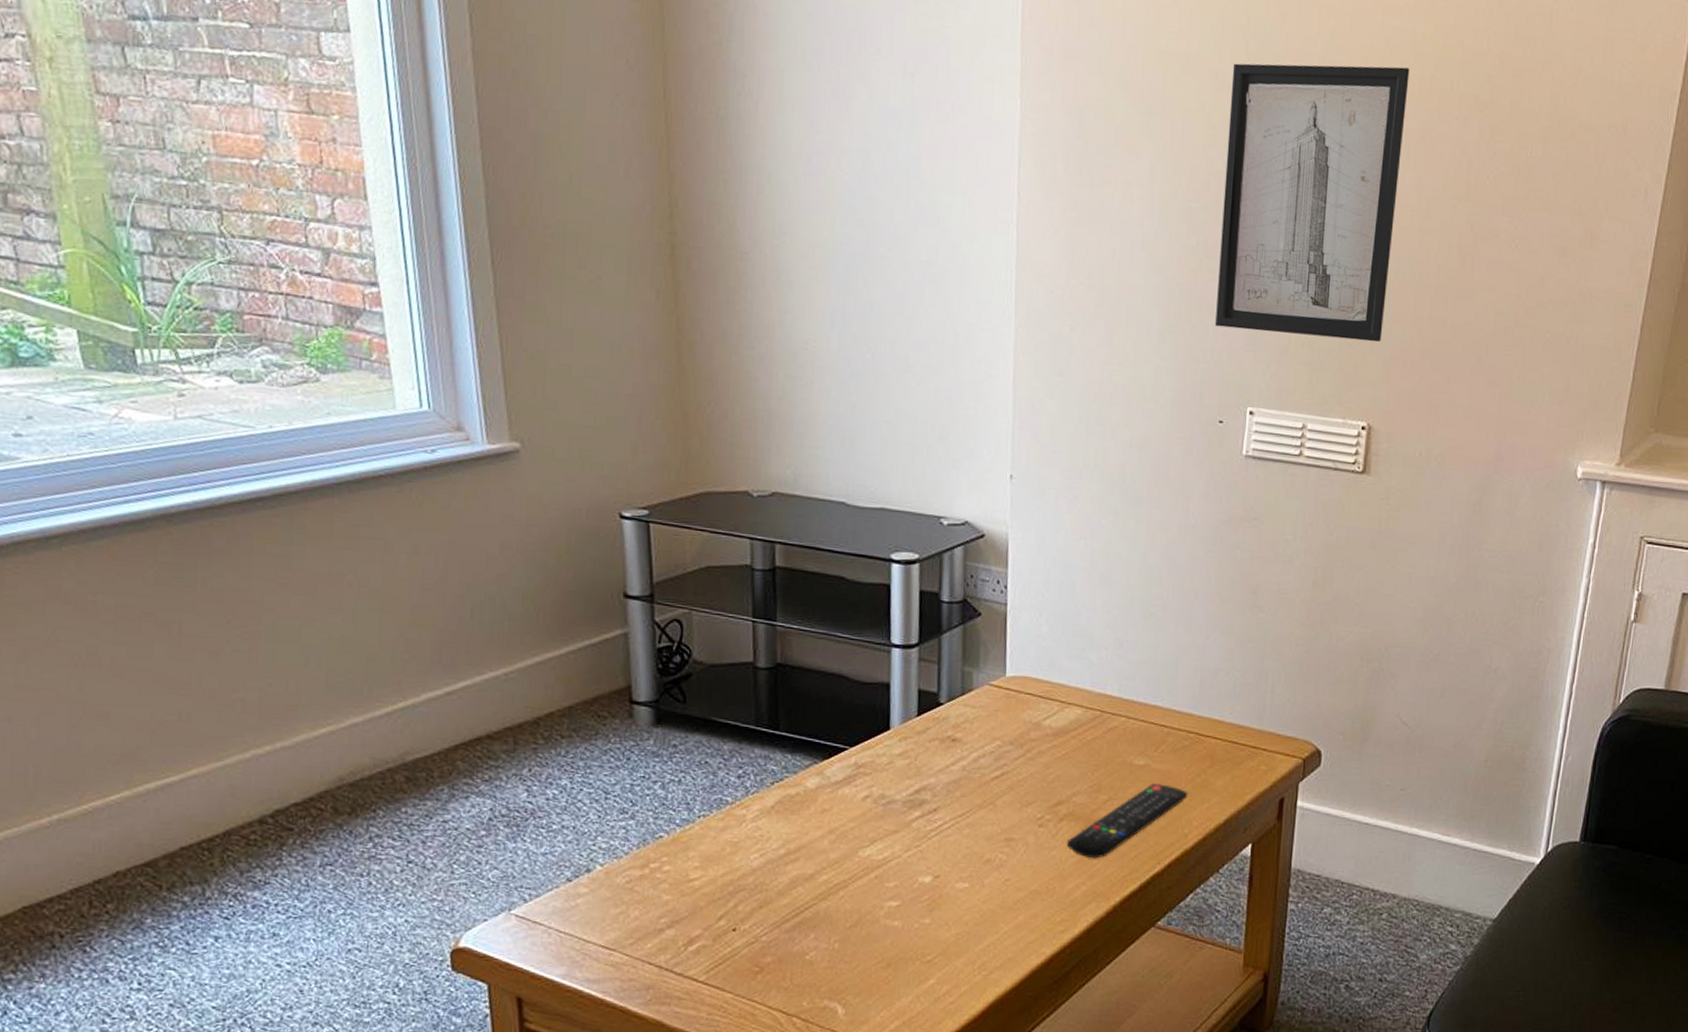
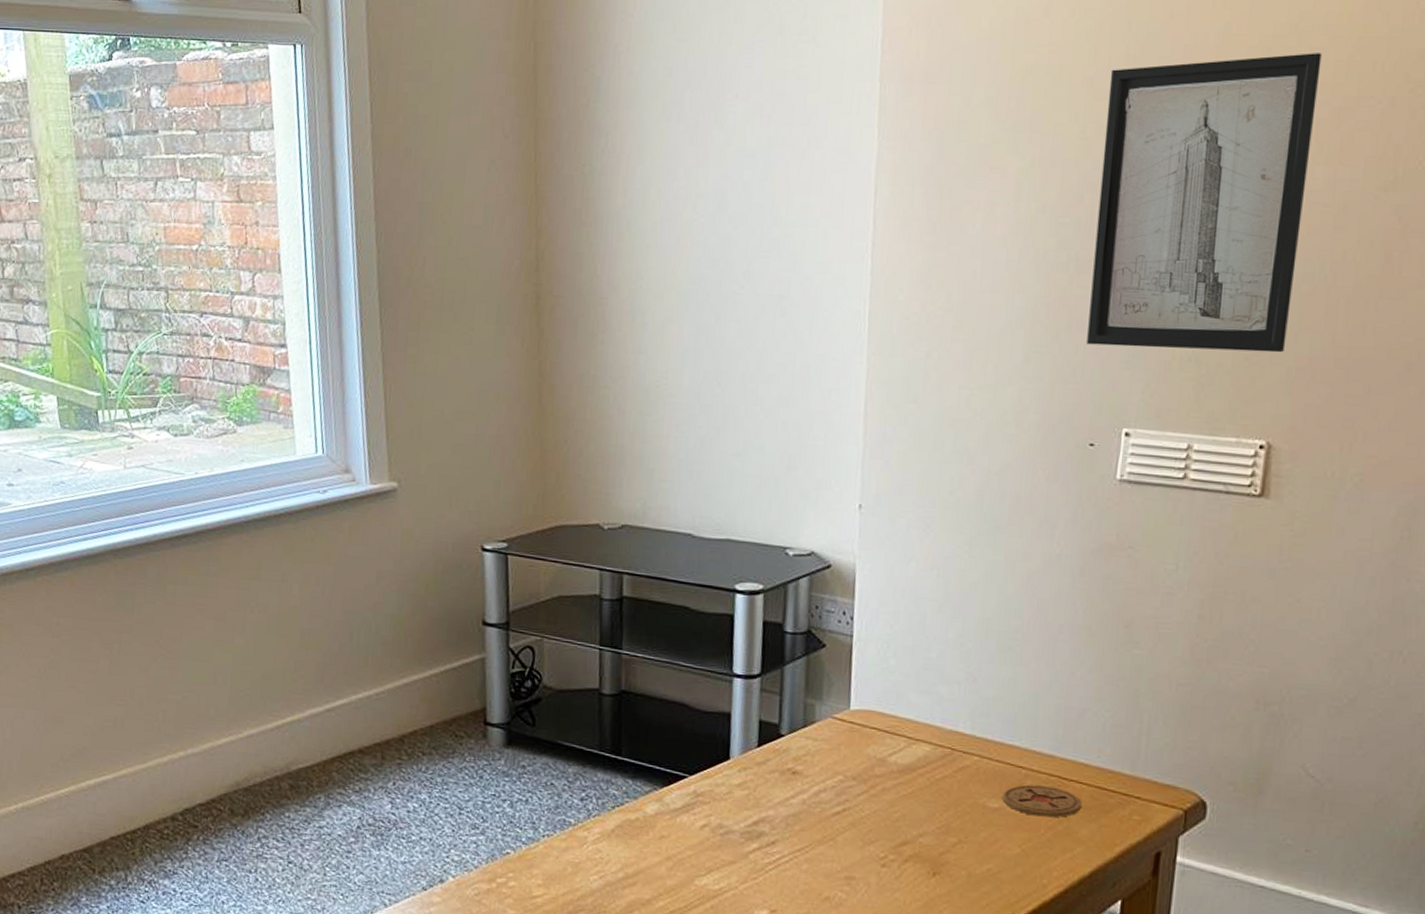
remote control: present [1066,783,1188,859] -> none [910,828,1048,905]
coaster: none [1148,742,1217,772] -> present [1003,784,1082,818]

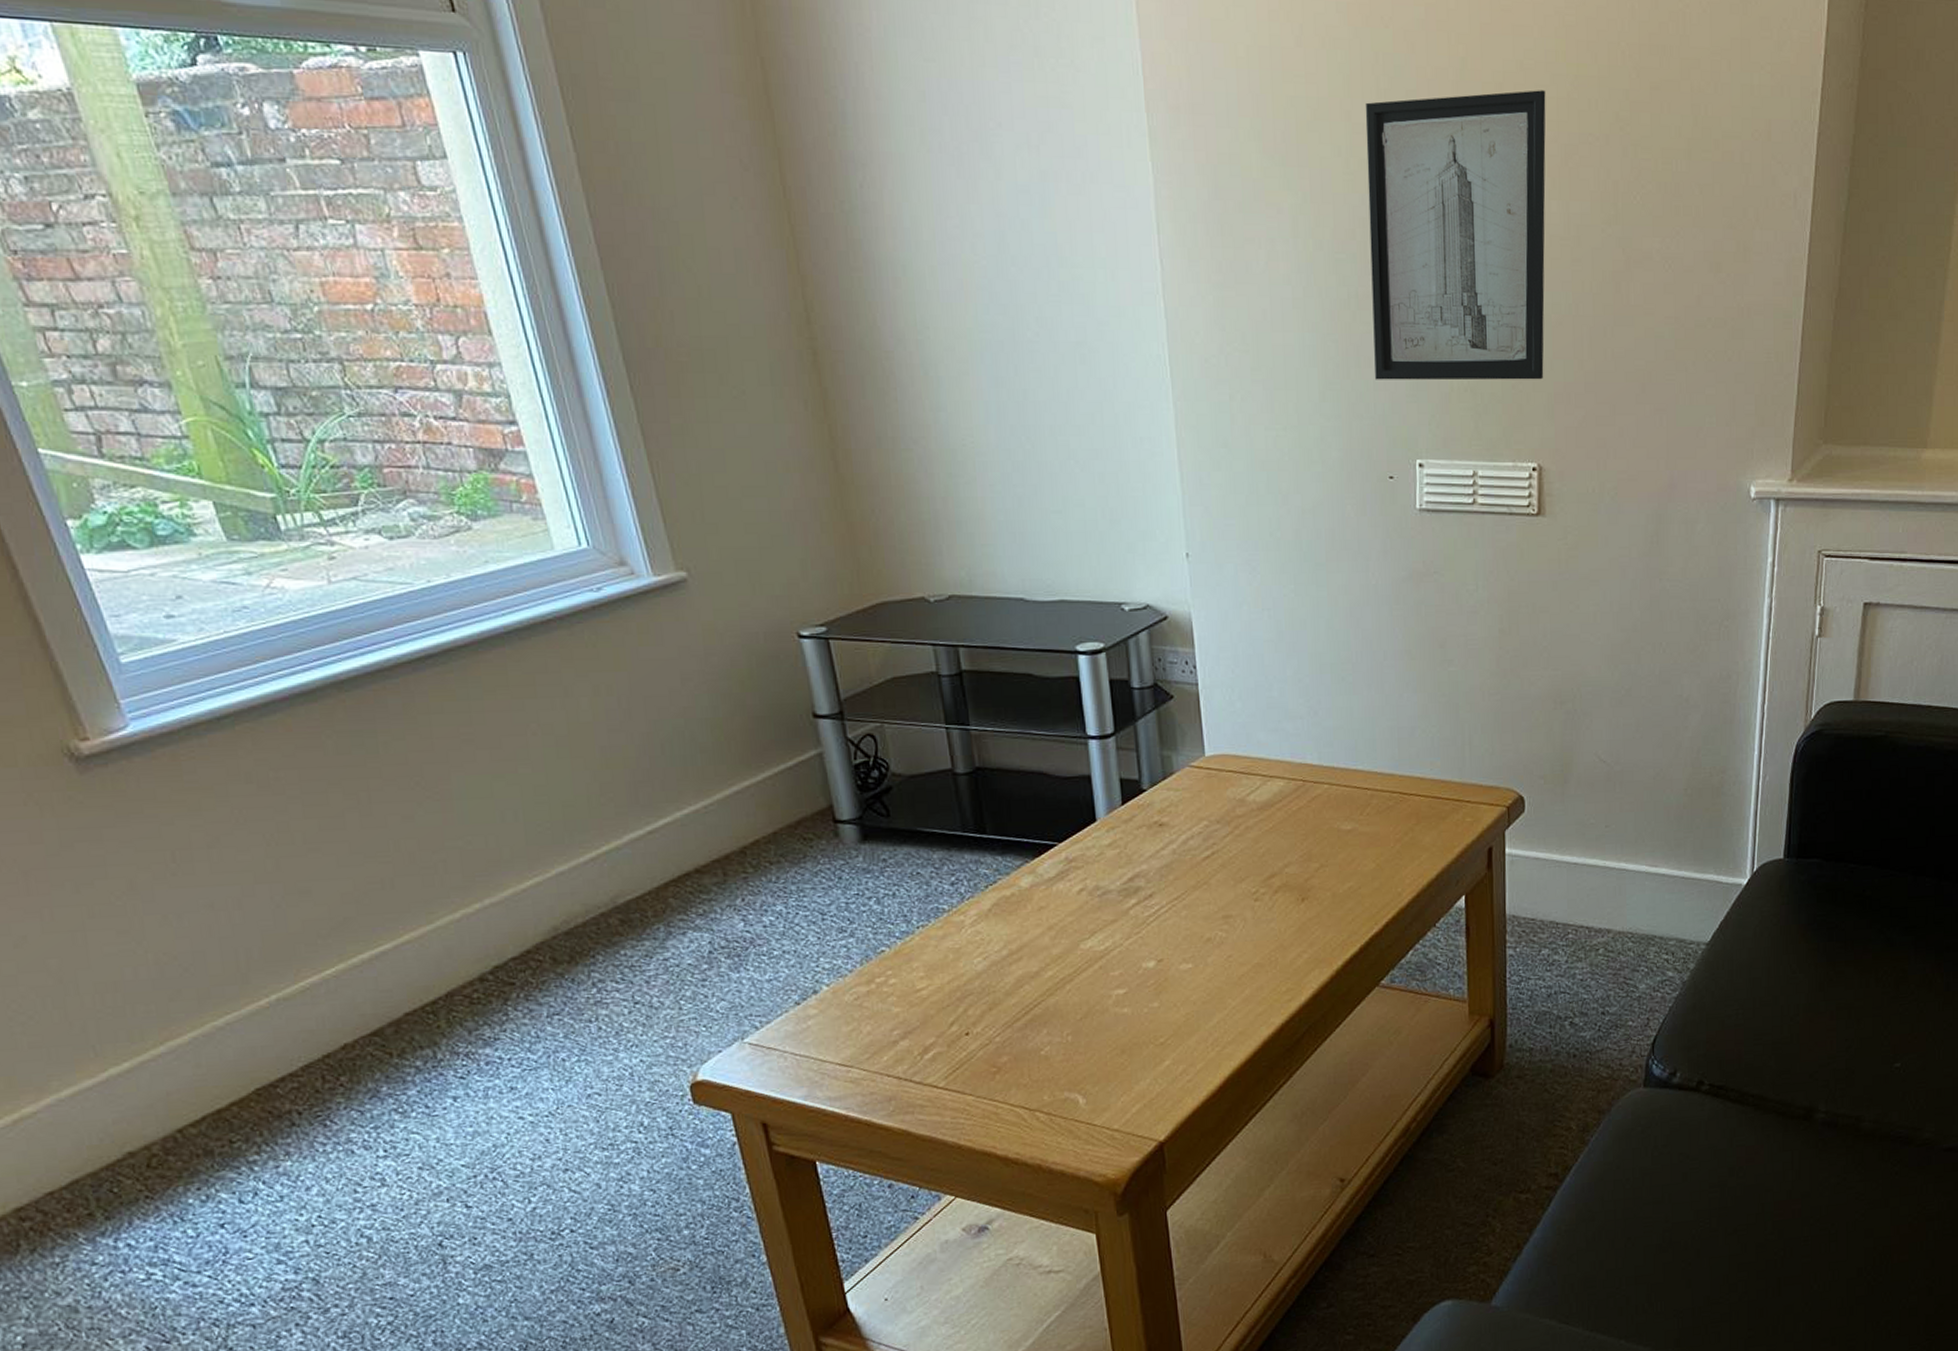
coaster: present [1003,784,1082,818] -> none [1354,803,1423,832]

